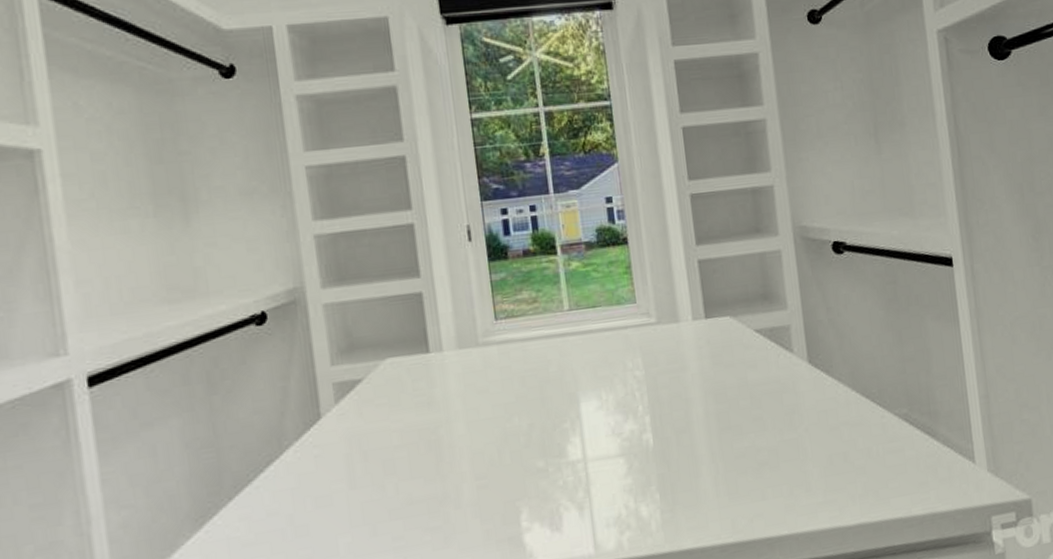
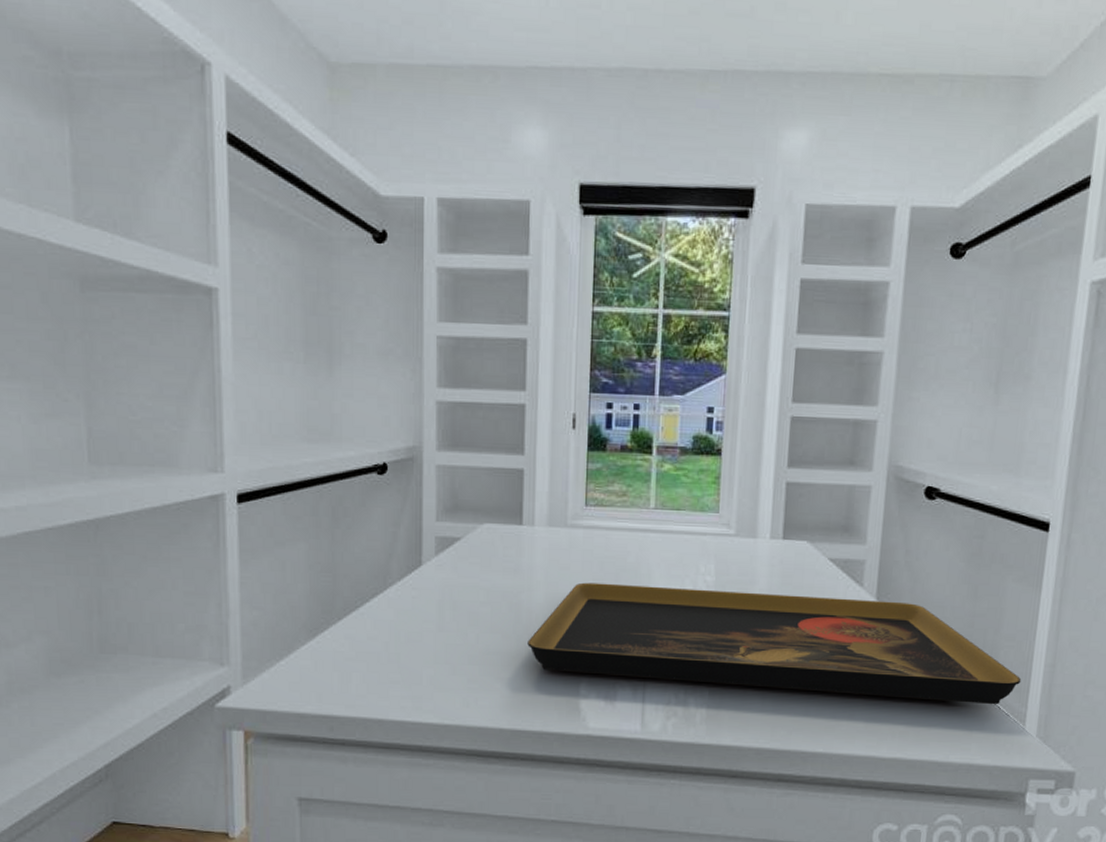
decorative tray: none [454,360,962,509] -> present [527,582,1022,705]

